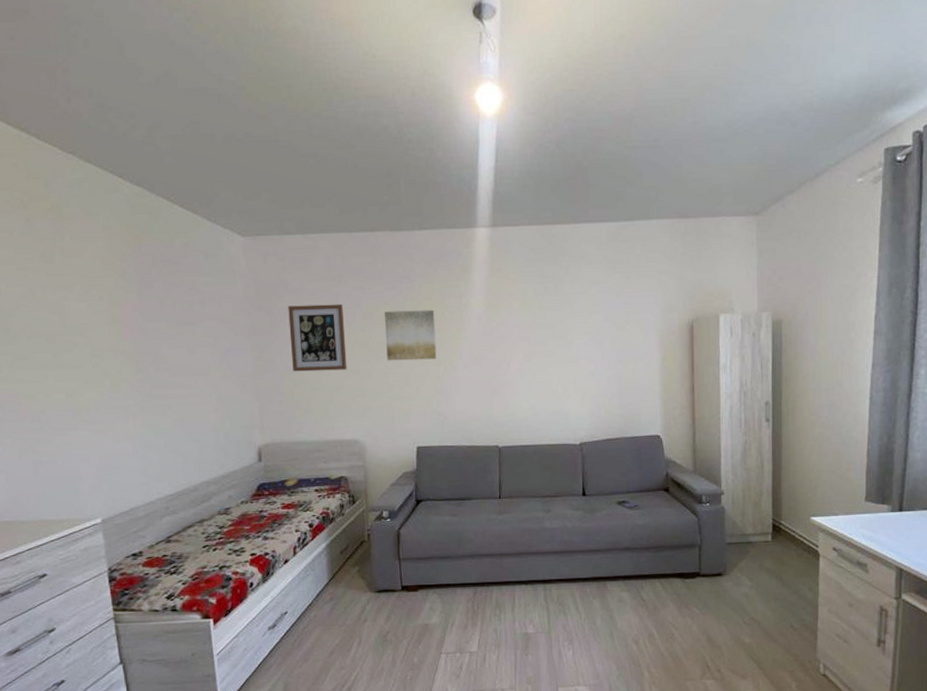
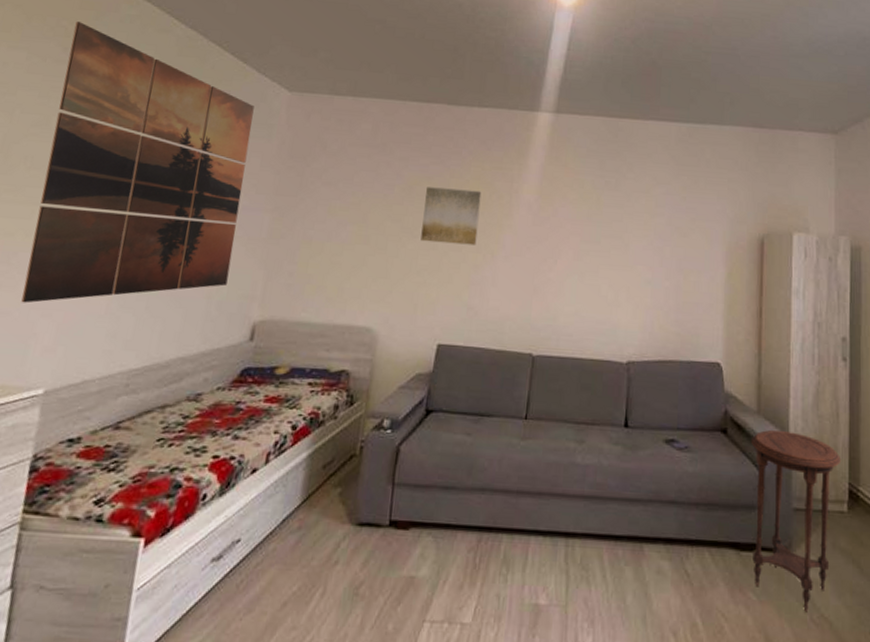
wall art: none [28,192,228,453] -> present [21,21,254,303]
wall art: present [288,304,347,372] -> none [312,168,382,246]
side table: none [689,484,766,617] -> present [750,429,842,613]

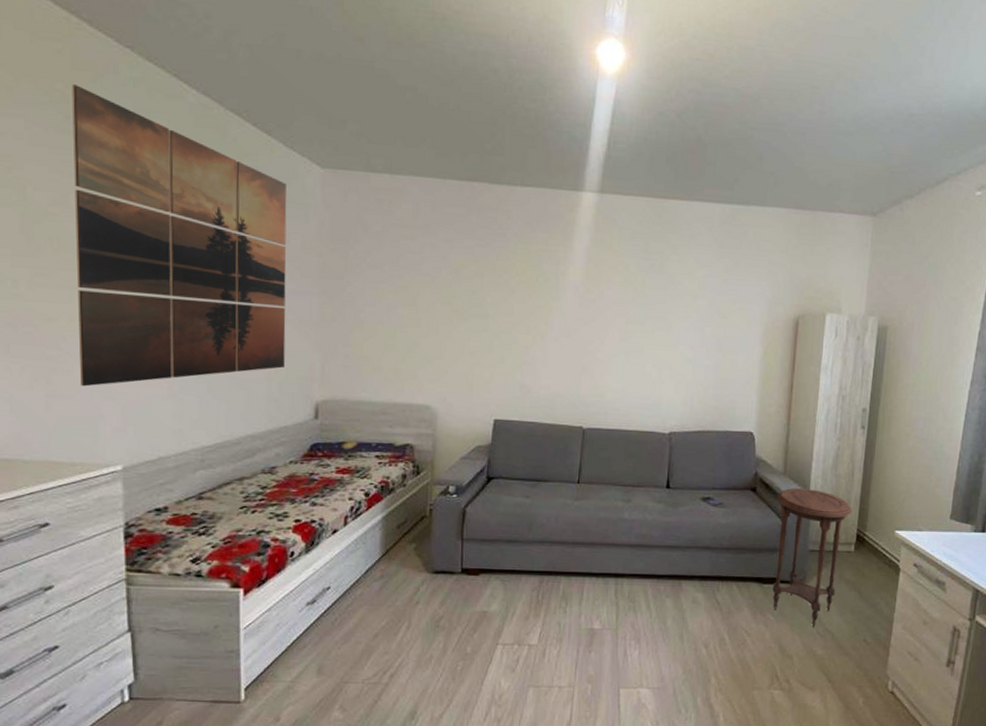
wall art: present [420,187,482,246] -> none [471,269,529,327]

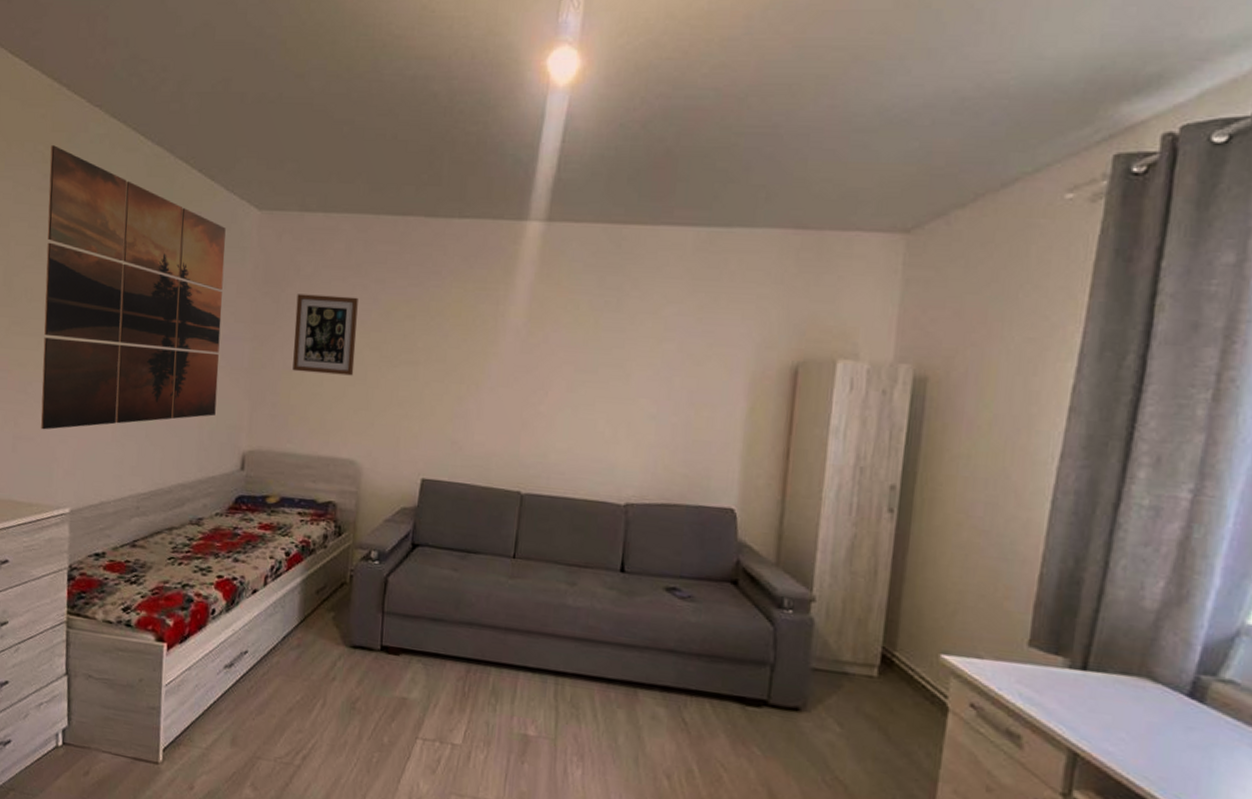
wall art: none [364,251,428,328] -> present [292,294,358,376]
side table: present [772,487,853,628] -> none [759,584,876,773]

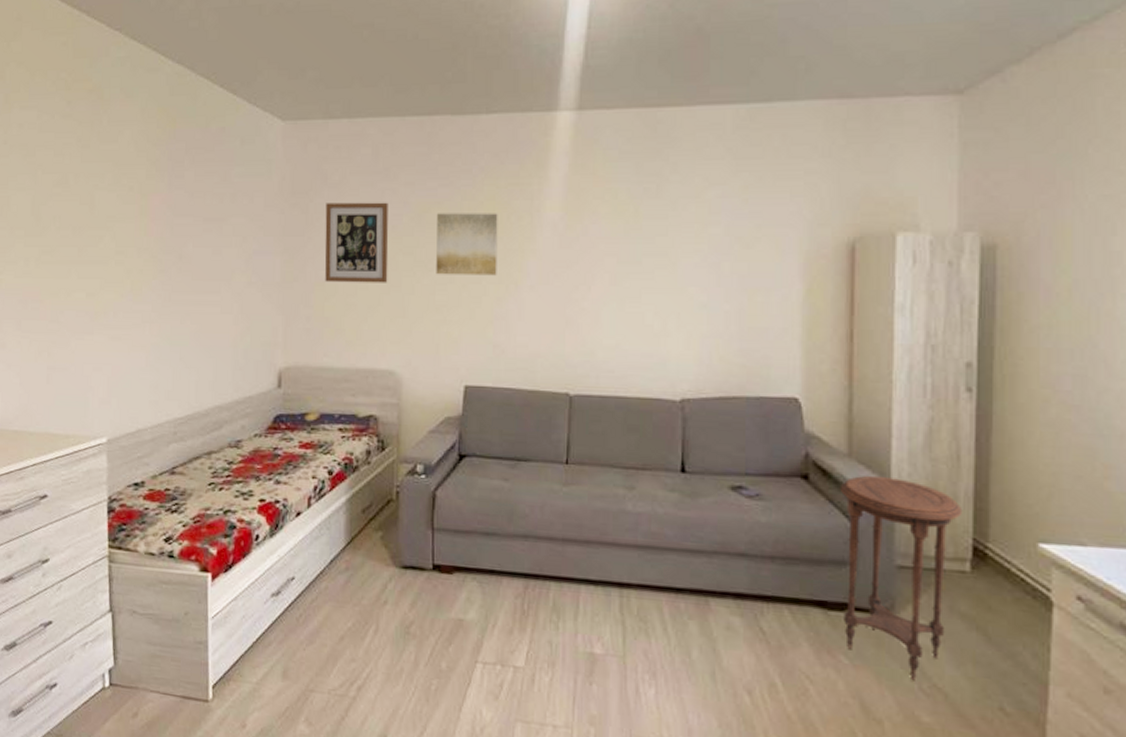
wall art: present [40,145,226,430] -> none [72,72,251,359]
wall art: none [401,311,464,376] -> present [436,213,498,276]
side table: none [759,584,876,773] -> present [839,475,963,681]

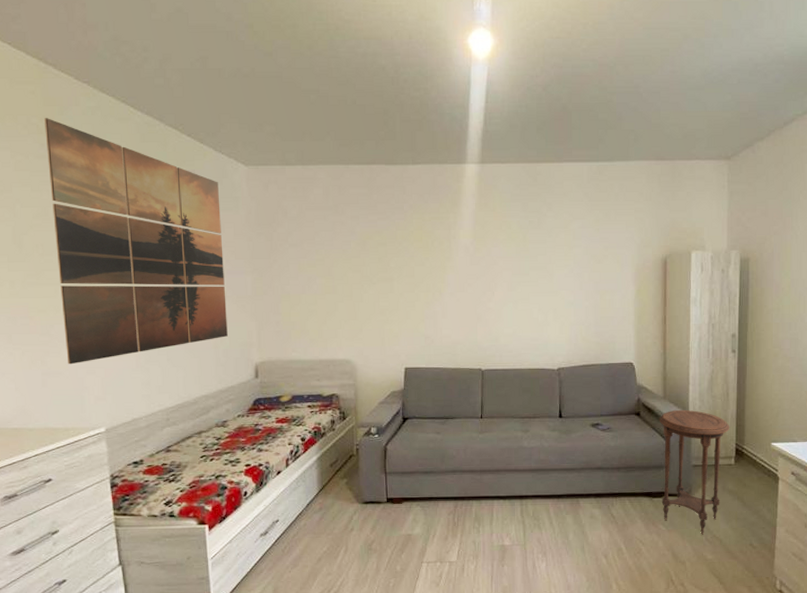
wall art: none [72,72,251,359] -> present [44,118,228,365]
wall art: present [324,202,389,283] -> none [287,231,341,295]
wall art: present [436,213,498,276] -> none [378,239,426,287]

